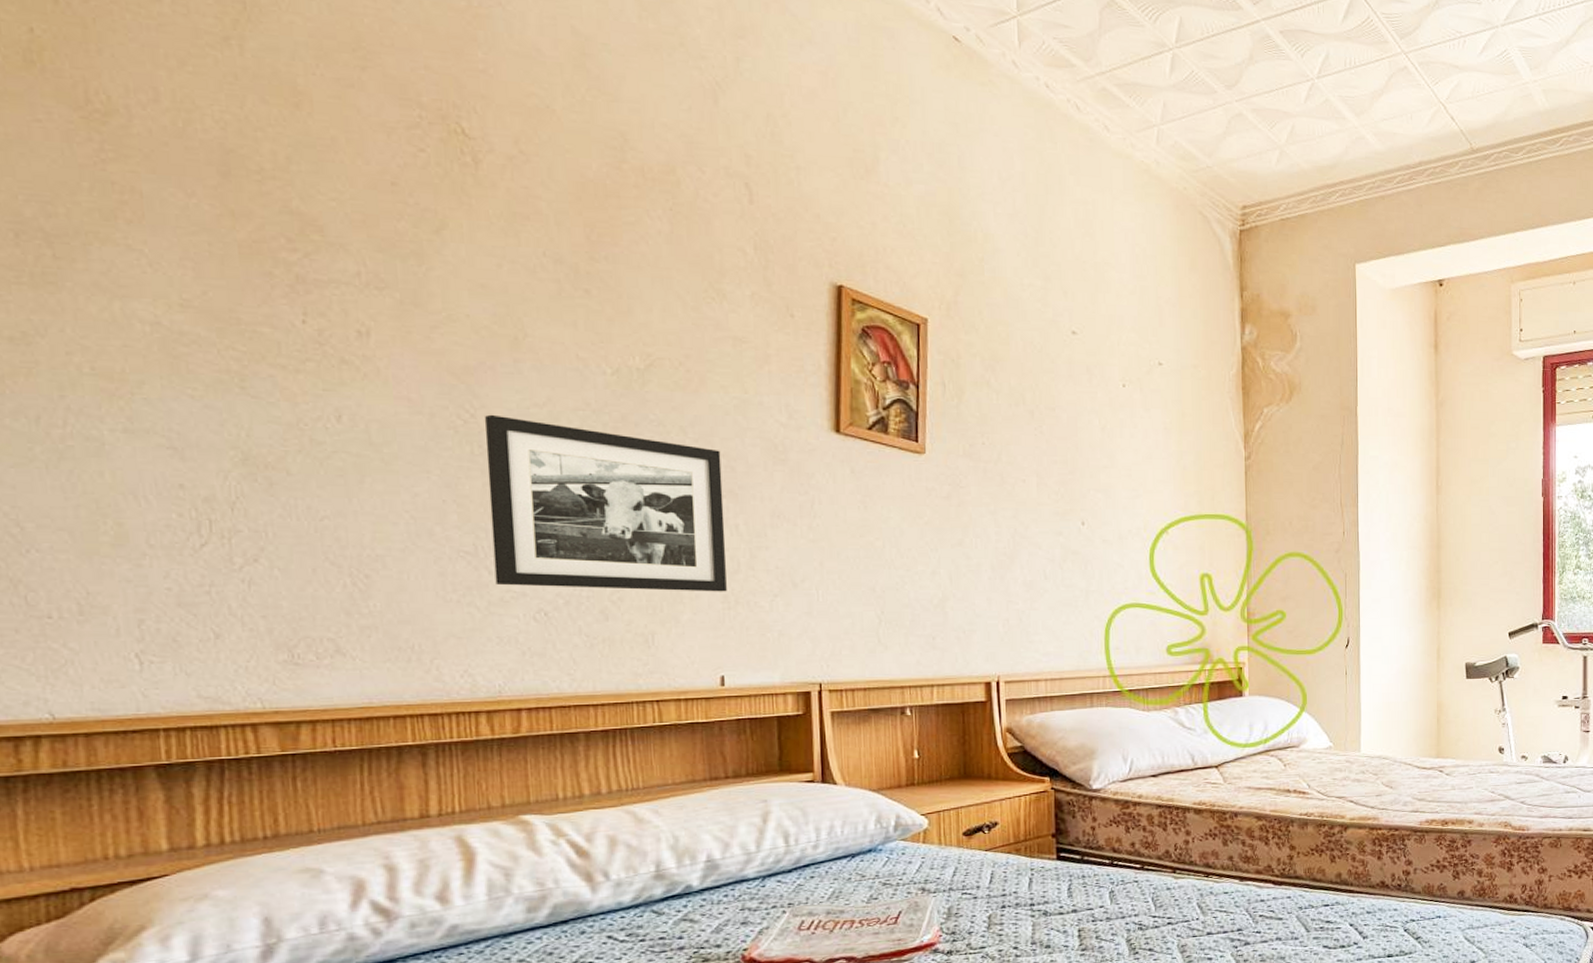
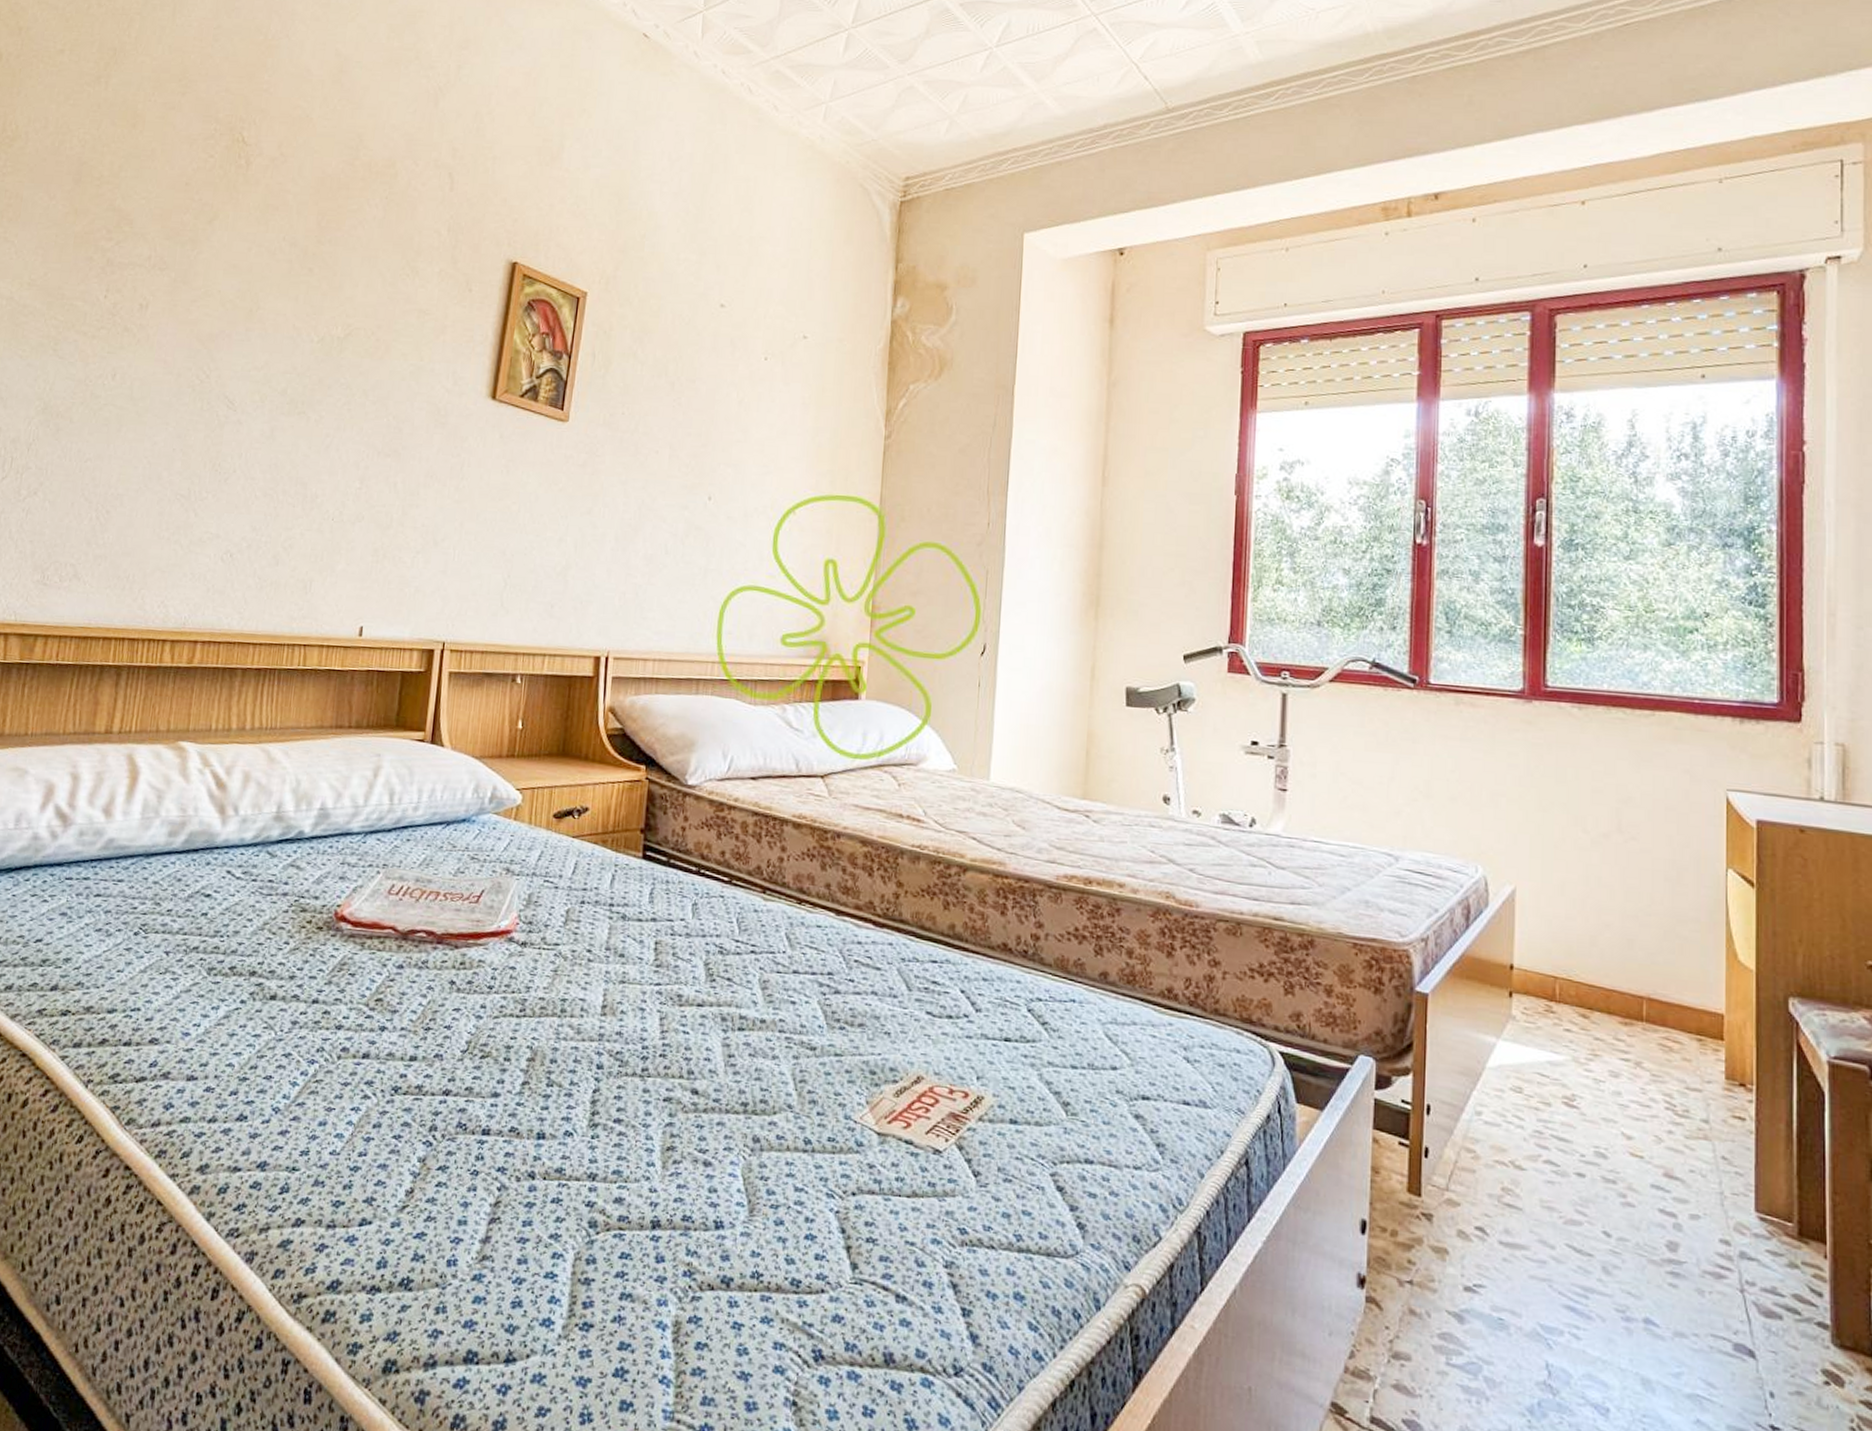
picture frame: present [484,414,727,592] -> none [198,375,393,546]

